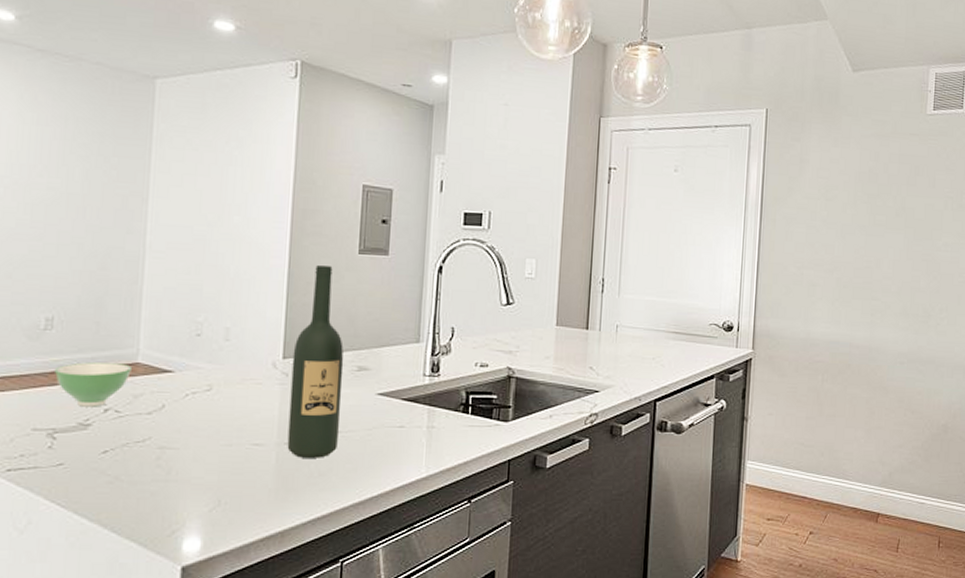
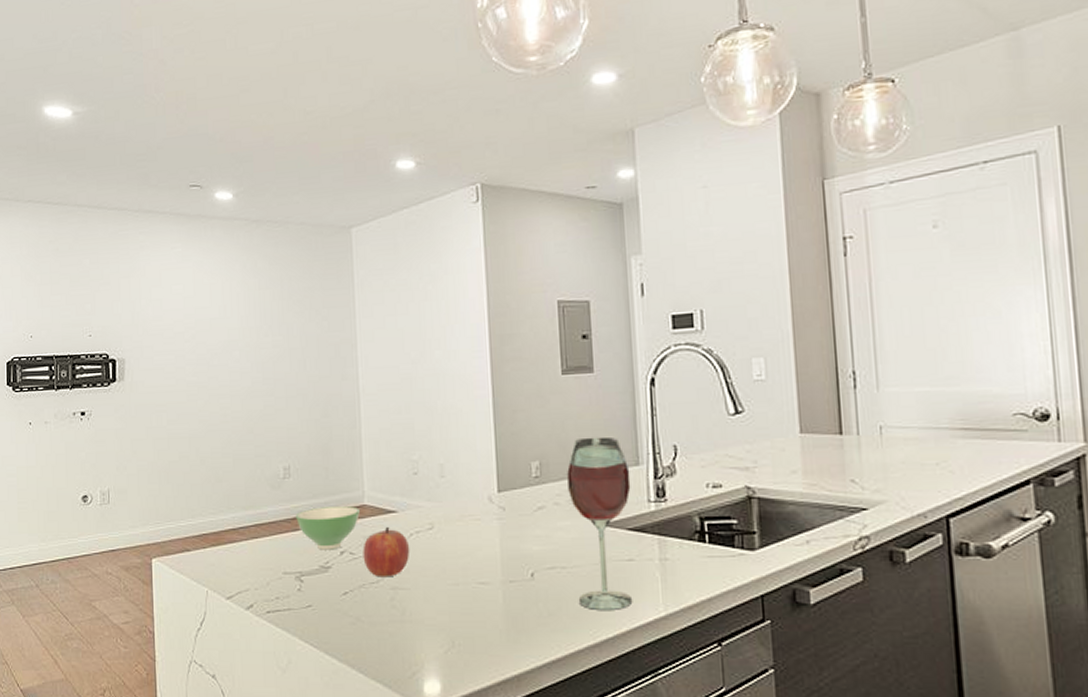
fruit: none [130,387,184,437] -> present [362,527,410,578]
wine bottle: present [287,265,344,458] -> none [507,391,564,596]
wineglass: none [350,314,411,471] -> present [567,436,632,610]

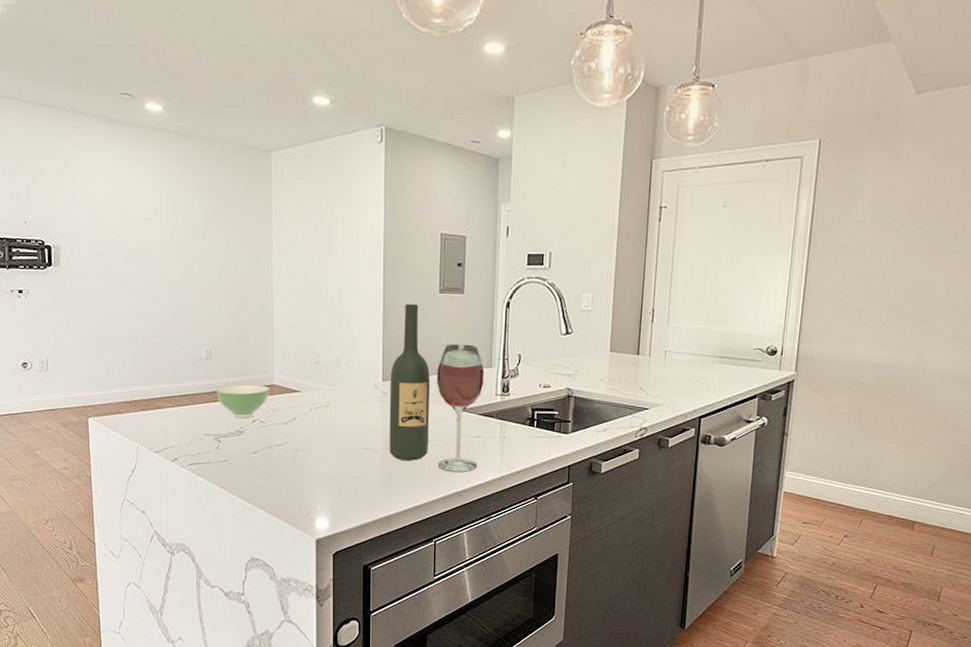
fruit: present [362,527,410,578] -> none [271,403,310,442]
wine bottle: none [507,391,564,596] -> present [389,304,431,461]

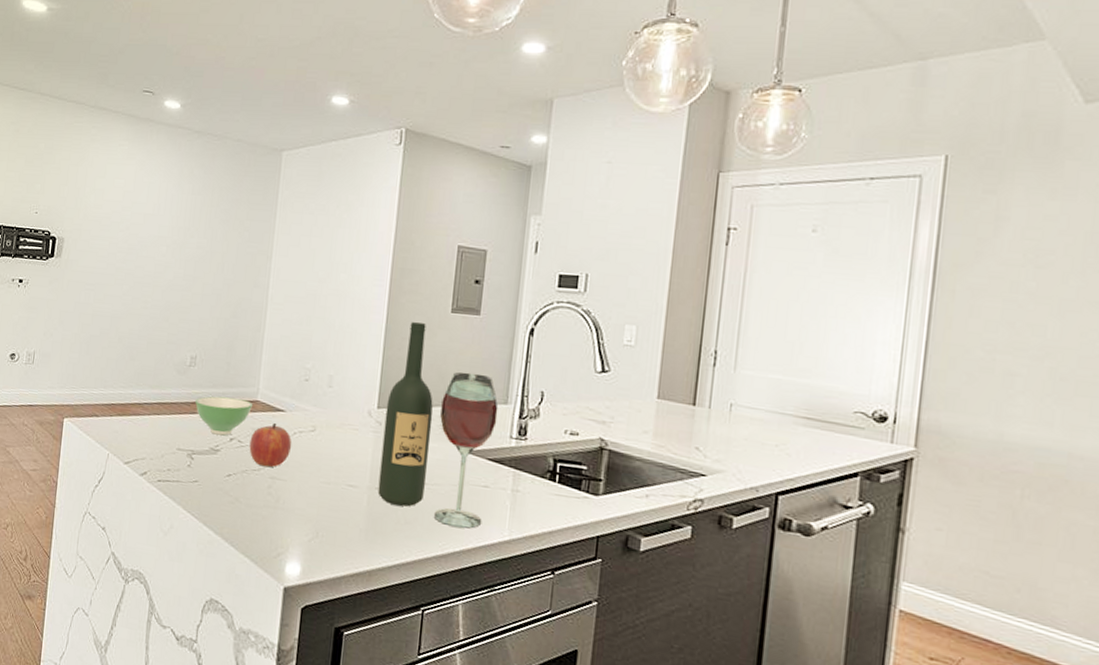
fruit: none [271,403,310,442] -> present [249,423,292,468]

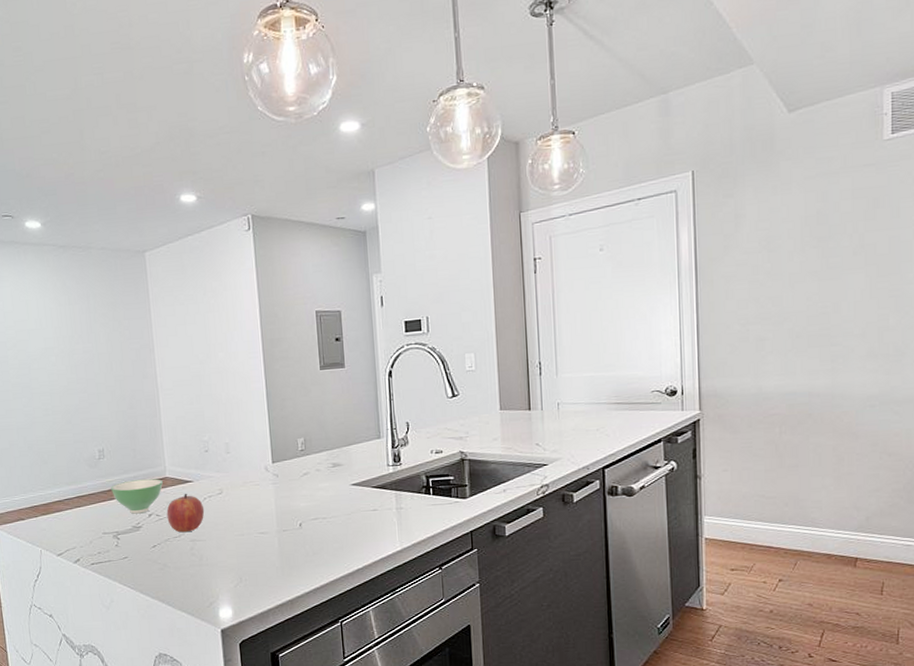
wine bottle: present [377,322,433,507] -> none [279,383,325,541]
wineglass: present [435,372,499,529] -> none [325,417,376,548]

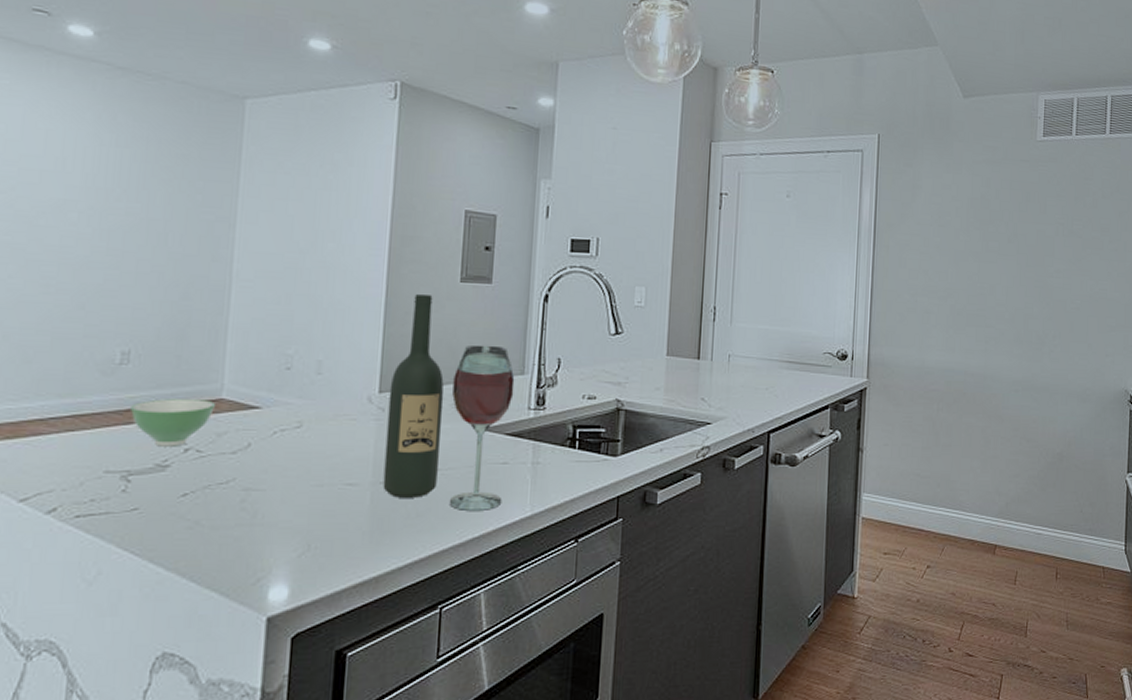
fruit: present [166,494,205,533] -> none [212,424,272,478]
wine bottle: none [279,383,325,541] -> present [383,294,444,498]
wineglass: none [325,417,376,548] -> present [450,345,515,510]

